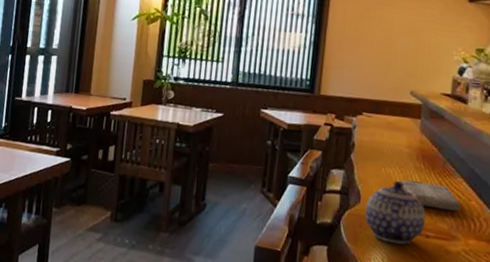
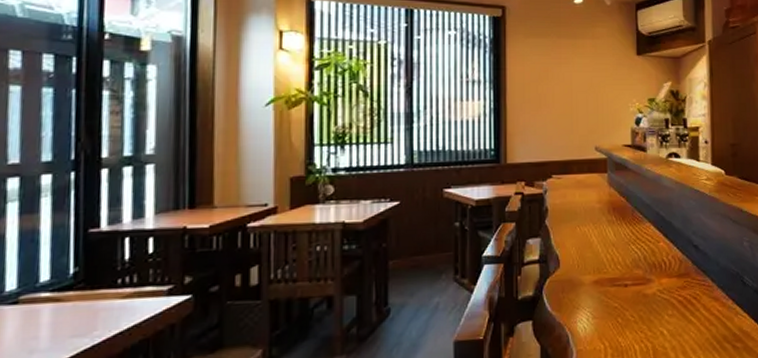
teapot: present [365,180,426,245] -> none [565,237,622,302]
washcloth: present [401,179,461,212] -> none [596,233,652,257]

